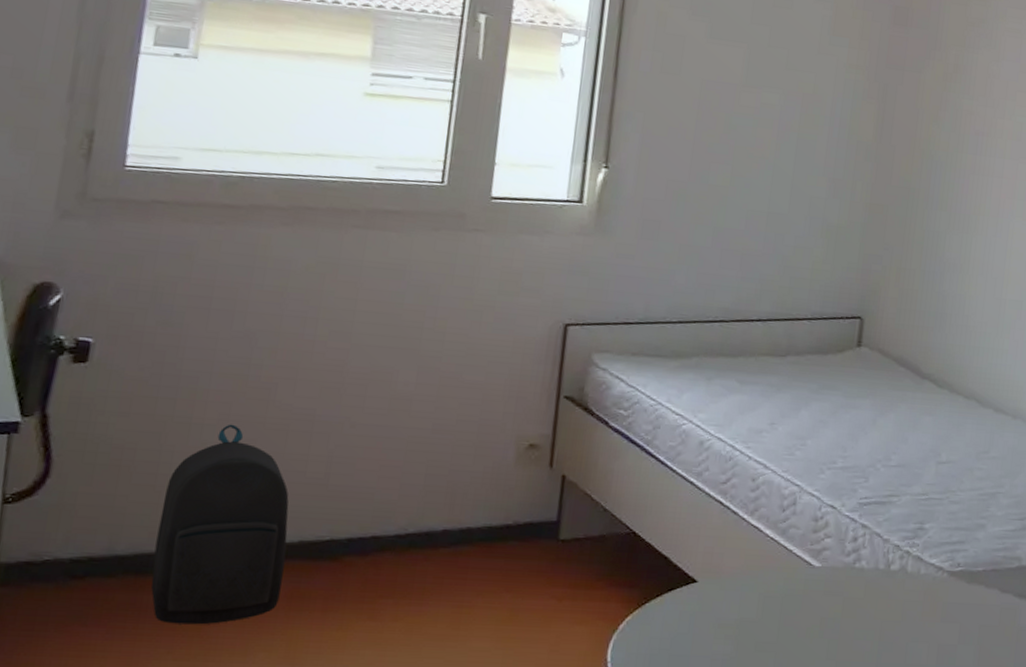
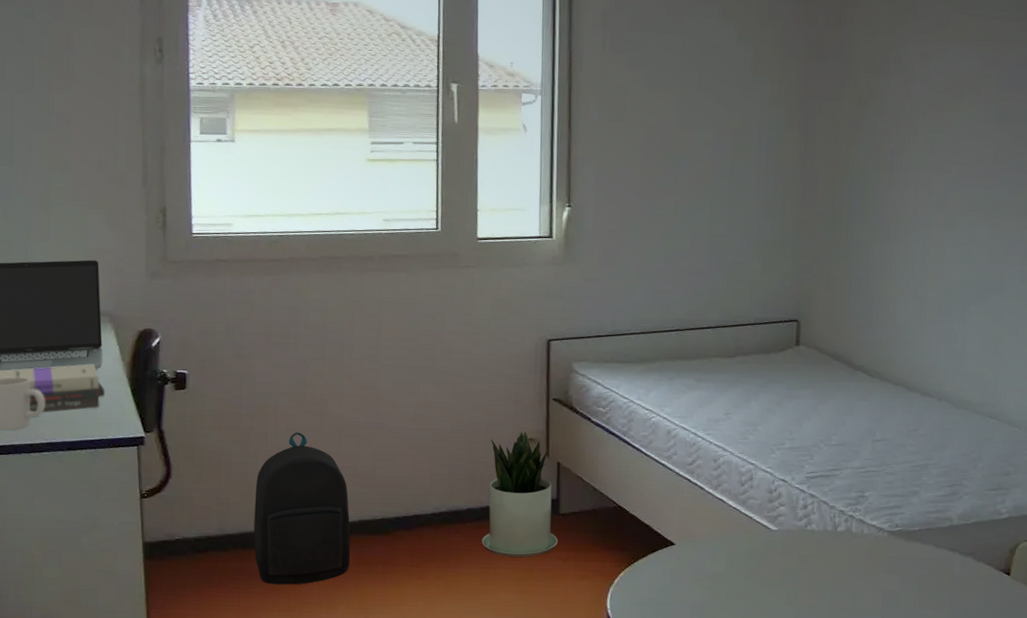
planter: none [456,435,554,594] -> present [482,432,559,557]

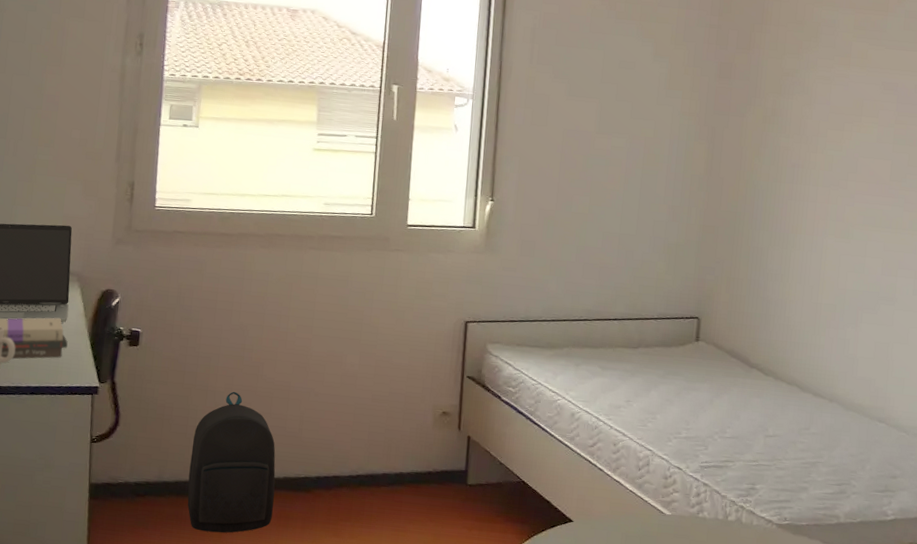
planter: present [482,432,559,557] -> none [394,405,465,523]

